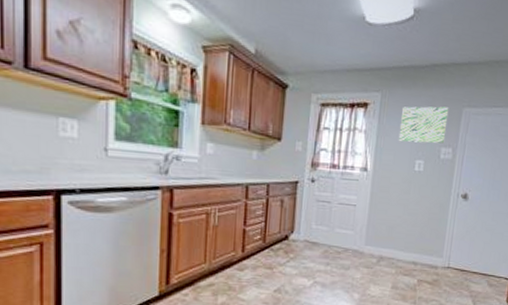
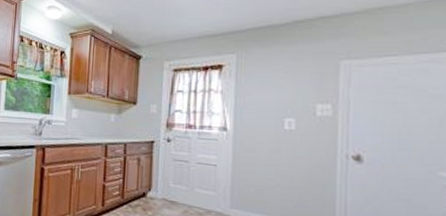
wall art: present [398,106,449,144] -> none [260,61,321,101]

